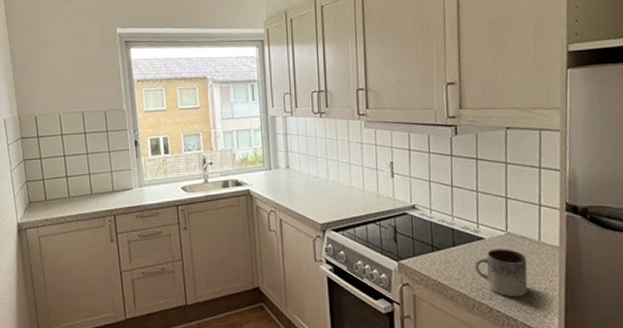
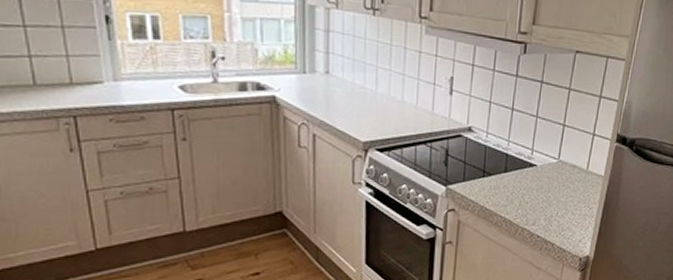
mug: present [475,249,528,296] -> none [523,176,573,222]

